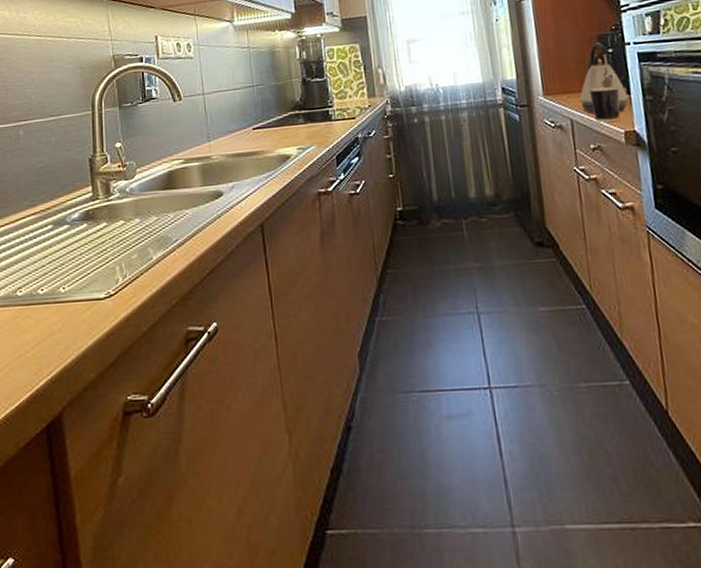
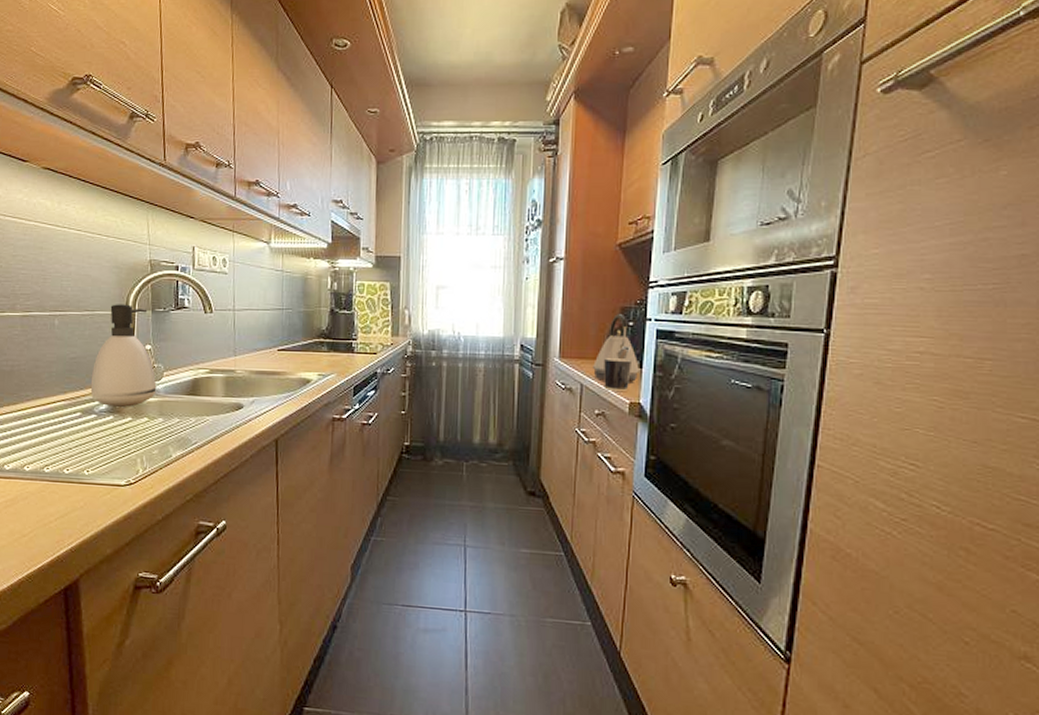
soap dispenser: none [61,103,130,214] -> present [90,304,157,408]

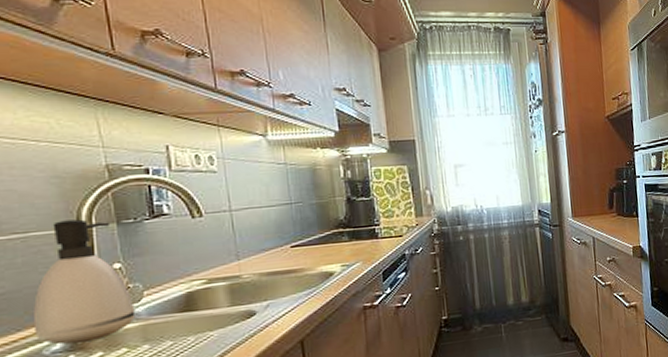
kettle: present [593,314,639,383] -> none [600,174,636,232]
mug: present [604,358,633,393] -> none [608,211,631,240]

